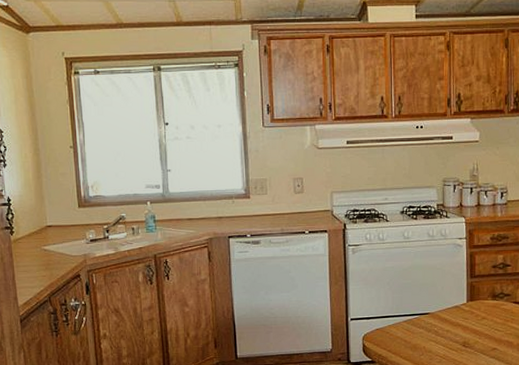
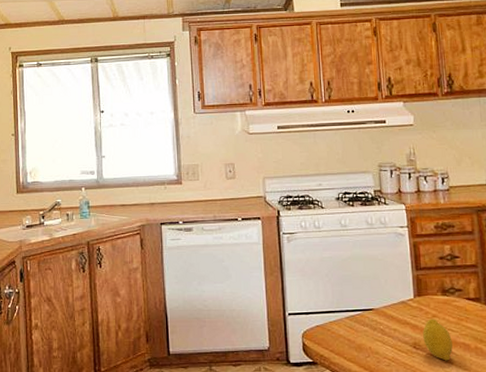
fruit: none [472,320,498,357] -> present [423,318,453,361]

